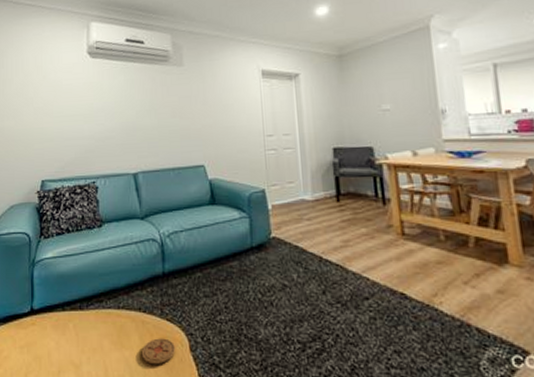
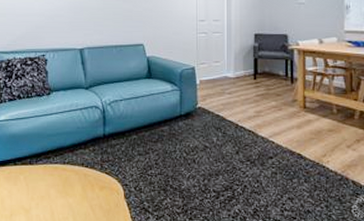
coaster: present [141,338,175,365] -> none [83,188,112,209]

